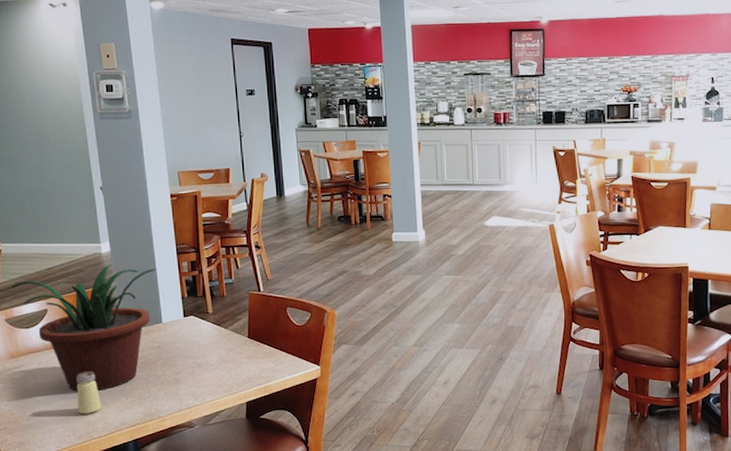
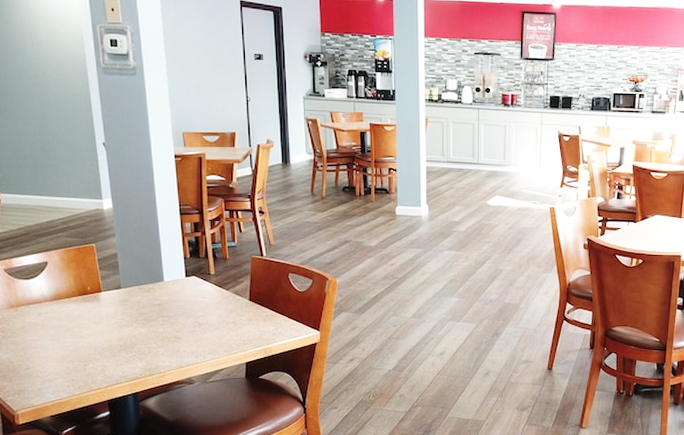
potted plant: present [10,265,156,391] -> none [9,221,158,344]
saltshaker: present [76,372,101,415] -> none [76,326,101,366]

